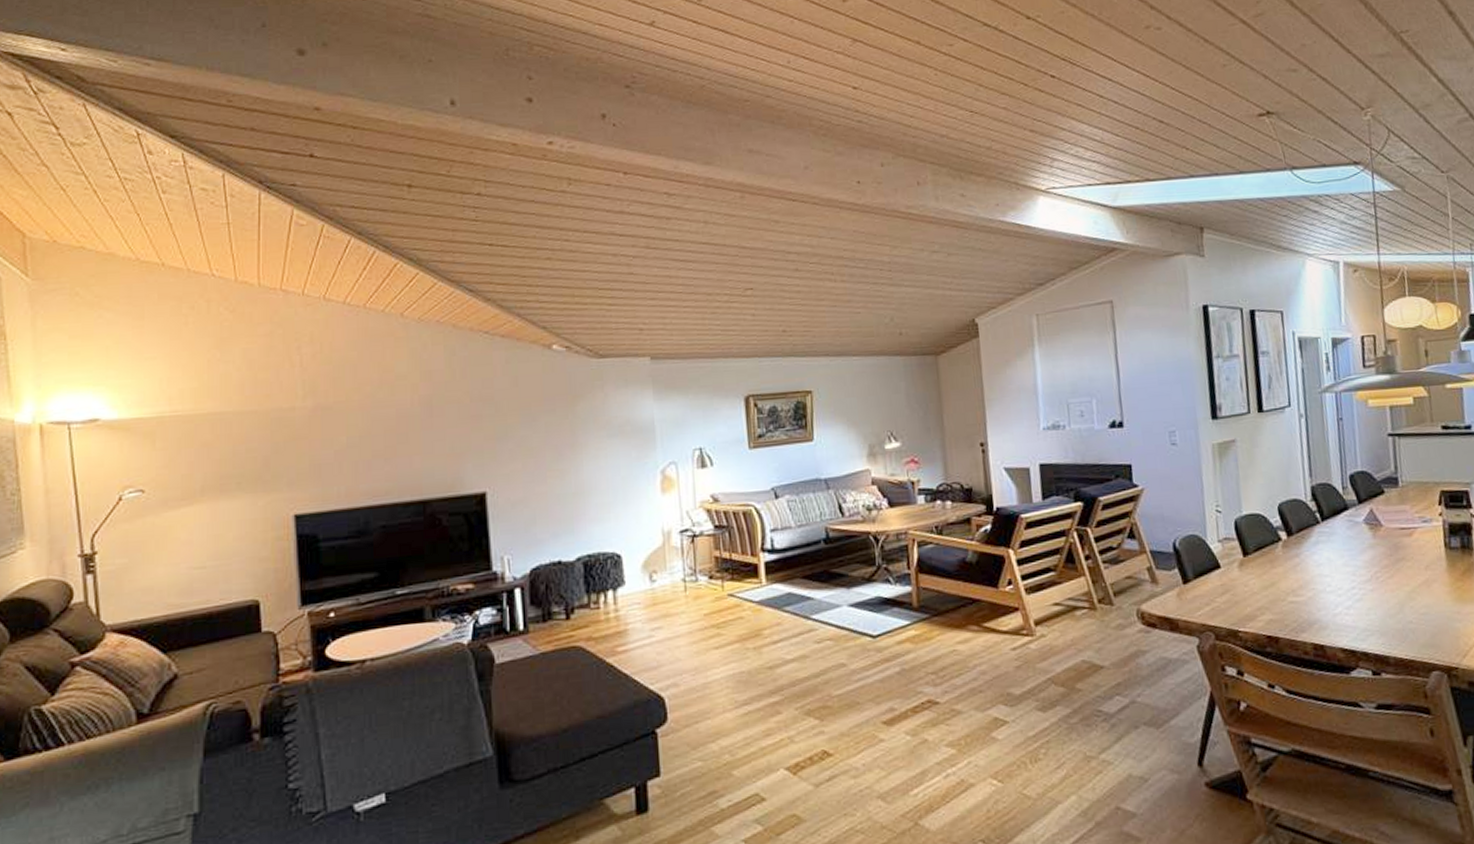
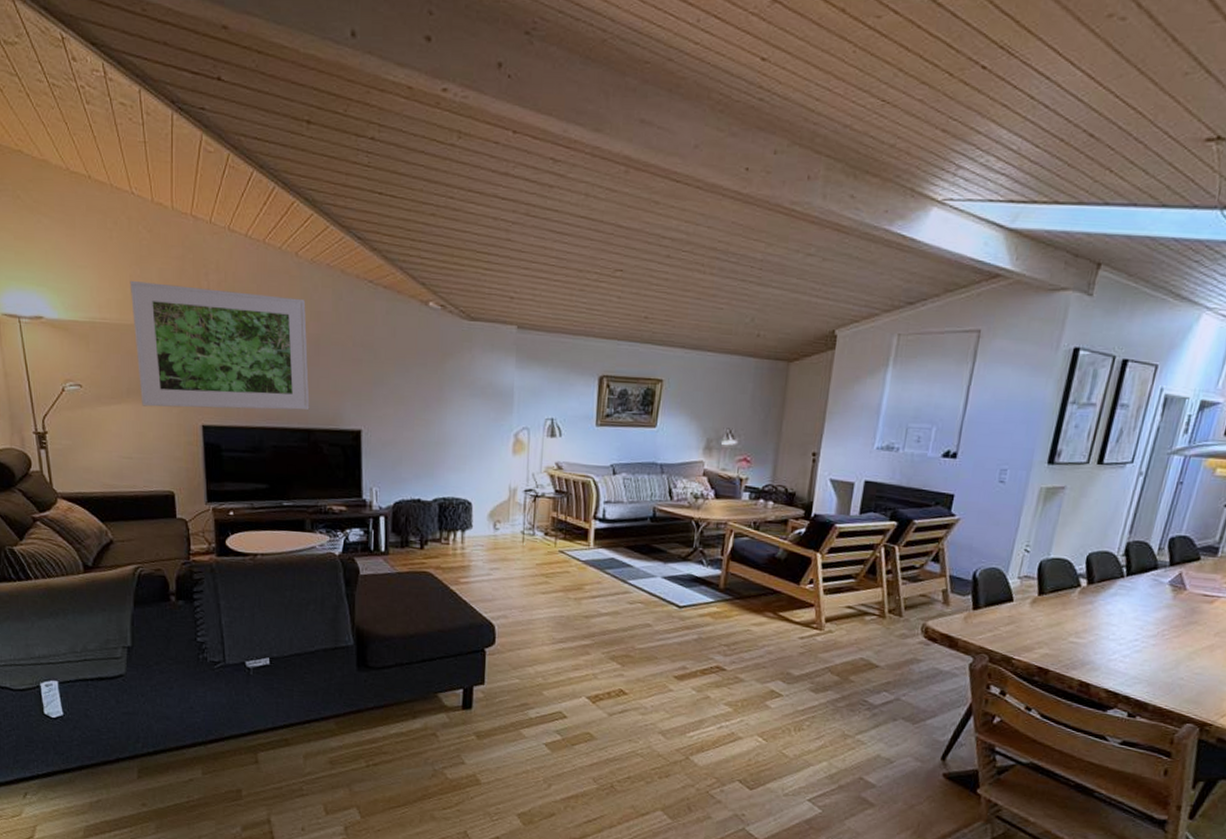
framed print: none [207,360,424,504] -> present [129,280,310,411]

